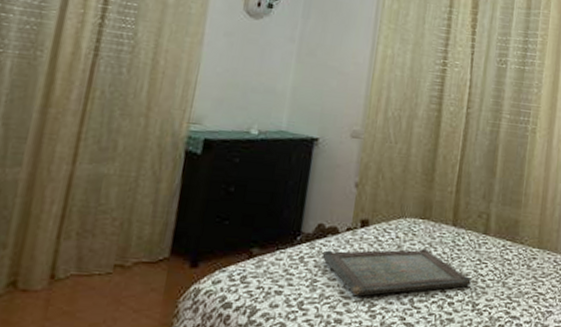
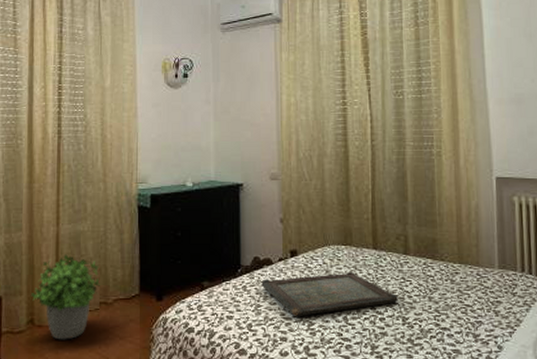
potted plant: none [19,201,122,311] -> present [31,254,100,340]

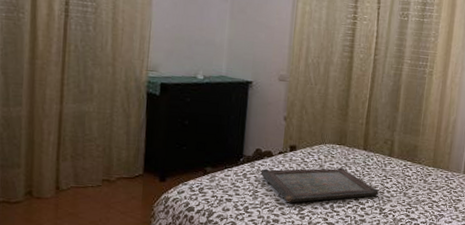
potted plant: present [31,254,100,340] -> none [30,132,103,212]

